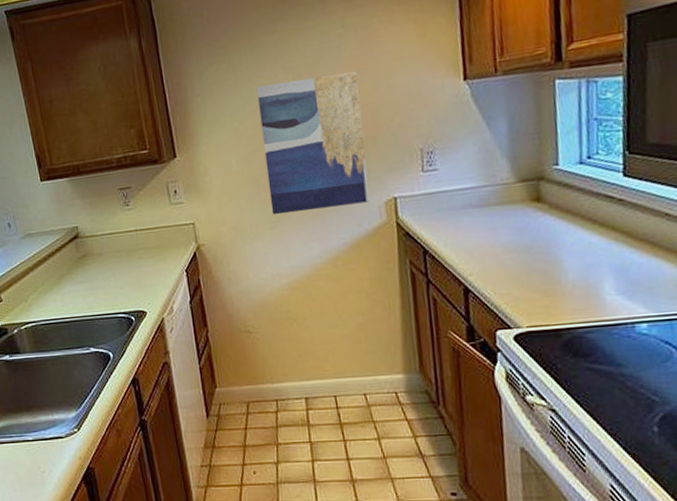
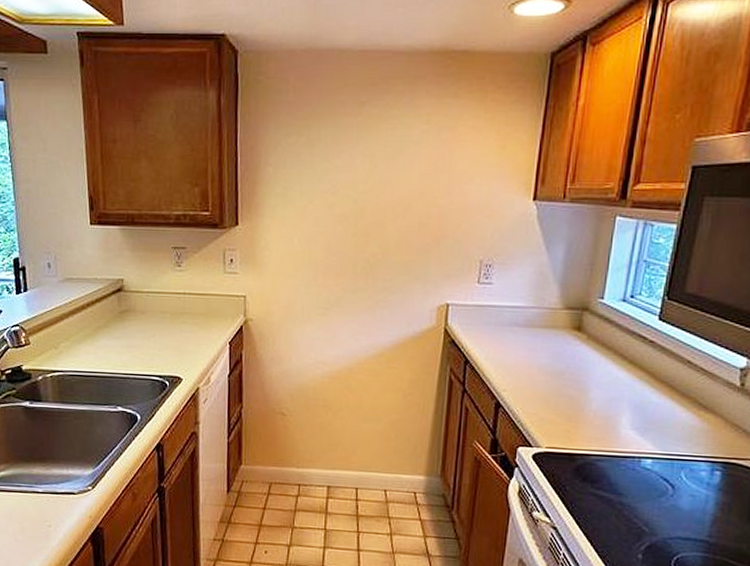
wall art: present [256,70,370,215] -> none [325,168,433,304]

